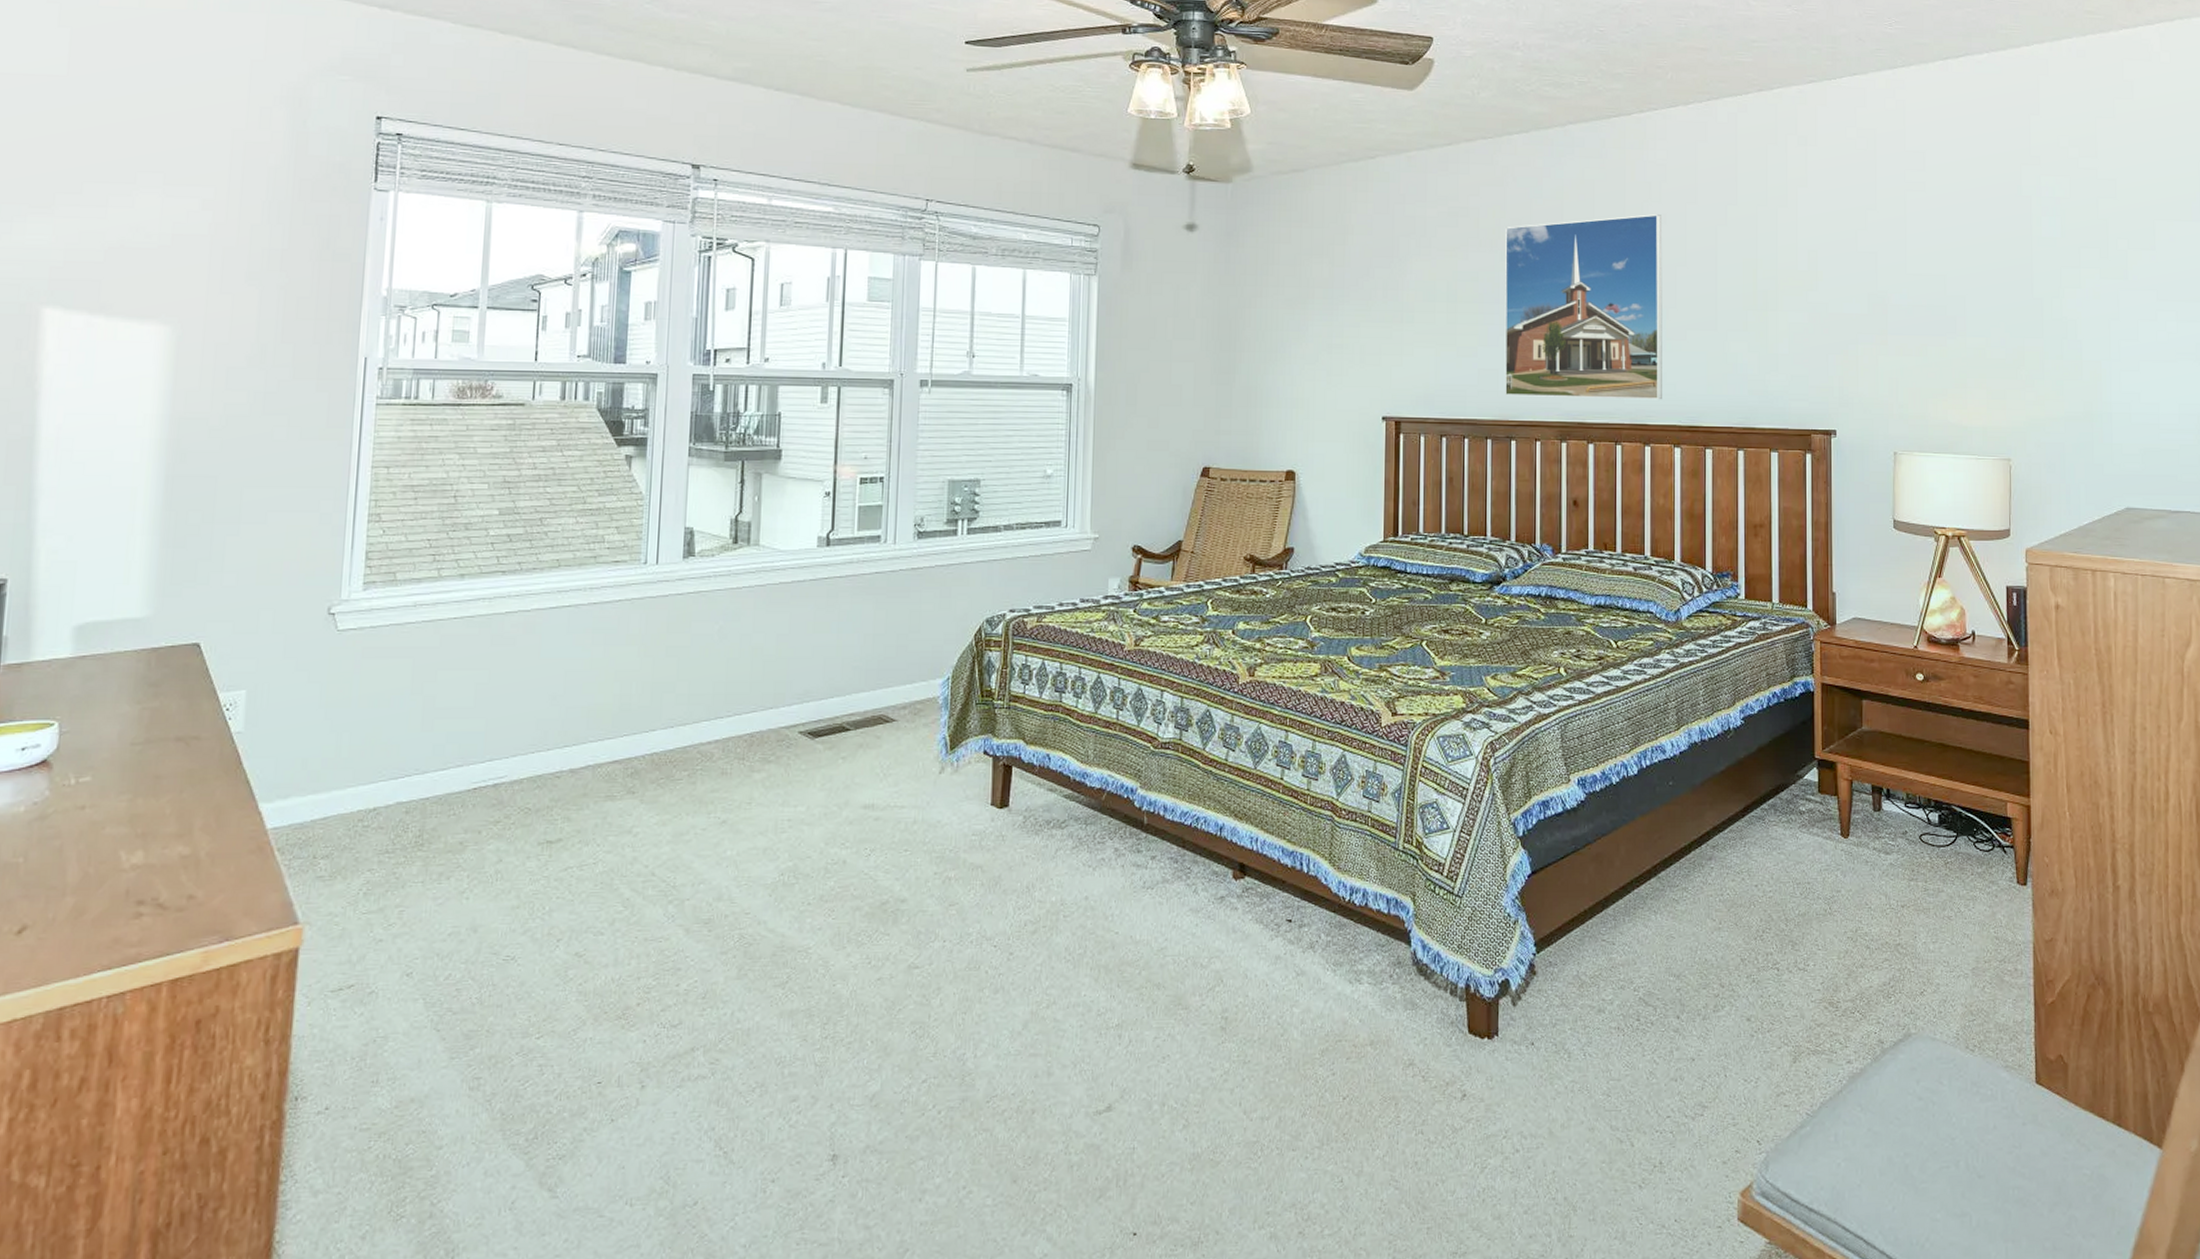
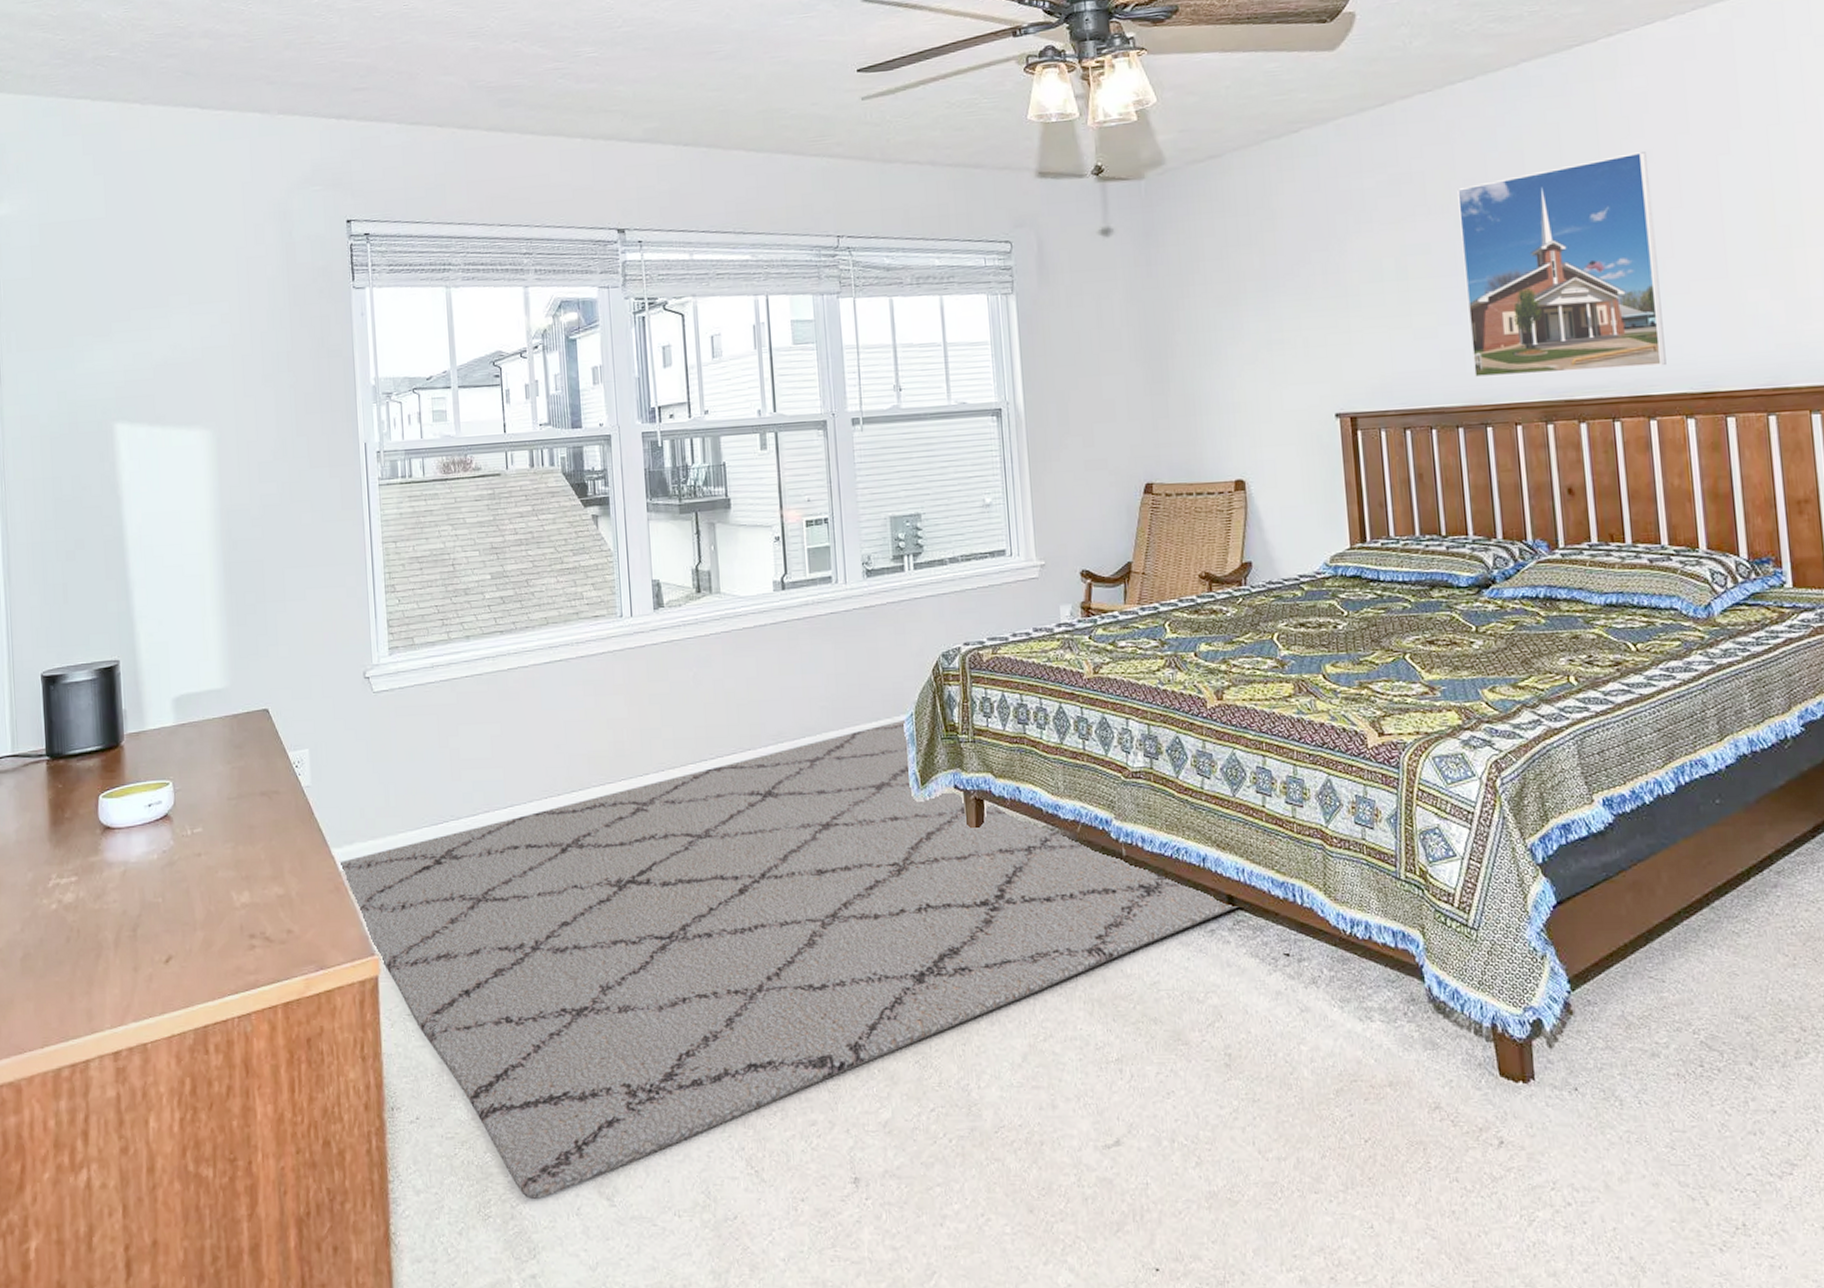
rug: none [267,683,1250,1196] -> present [339,719,1240,1200]

